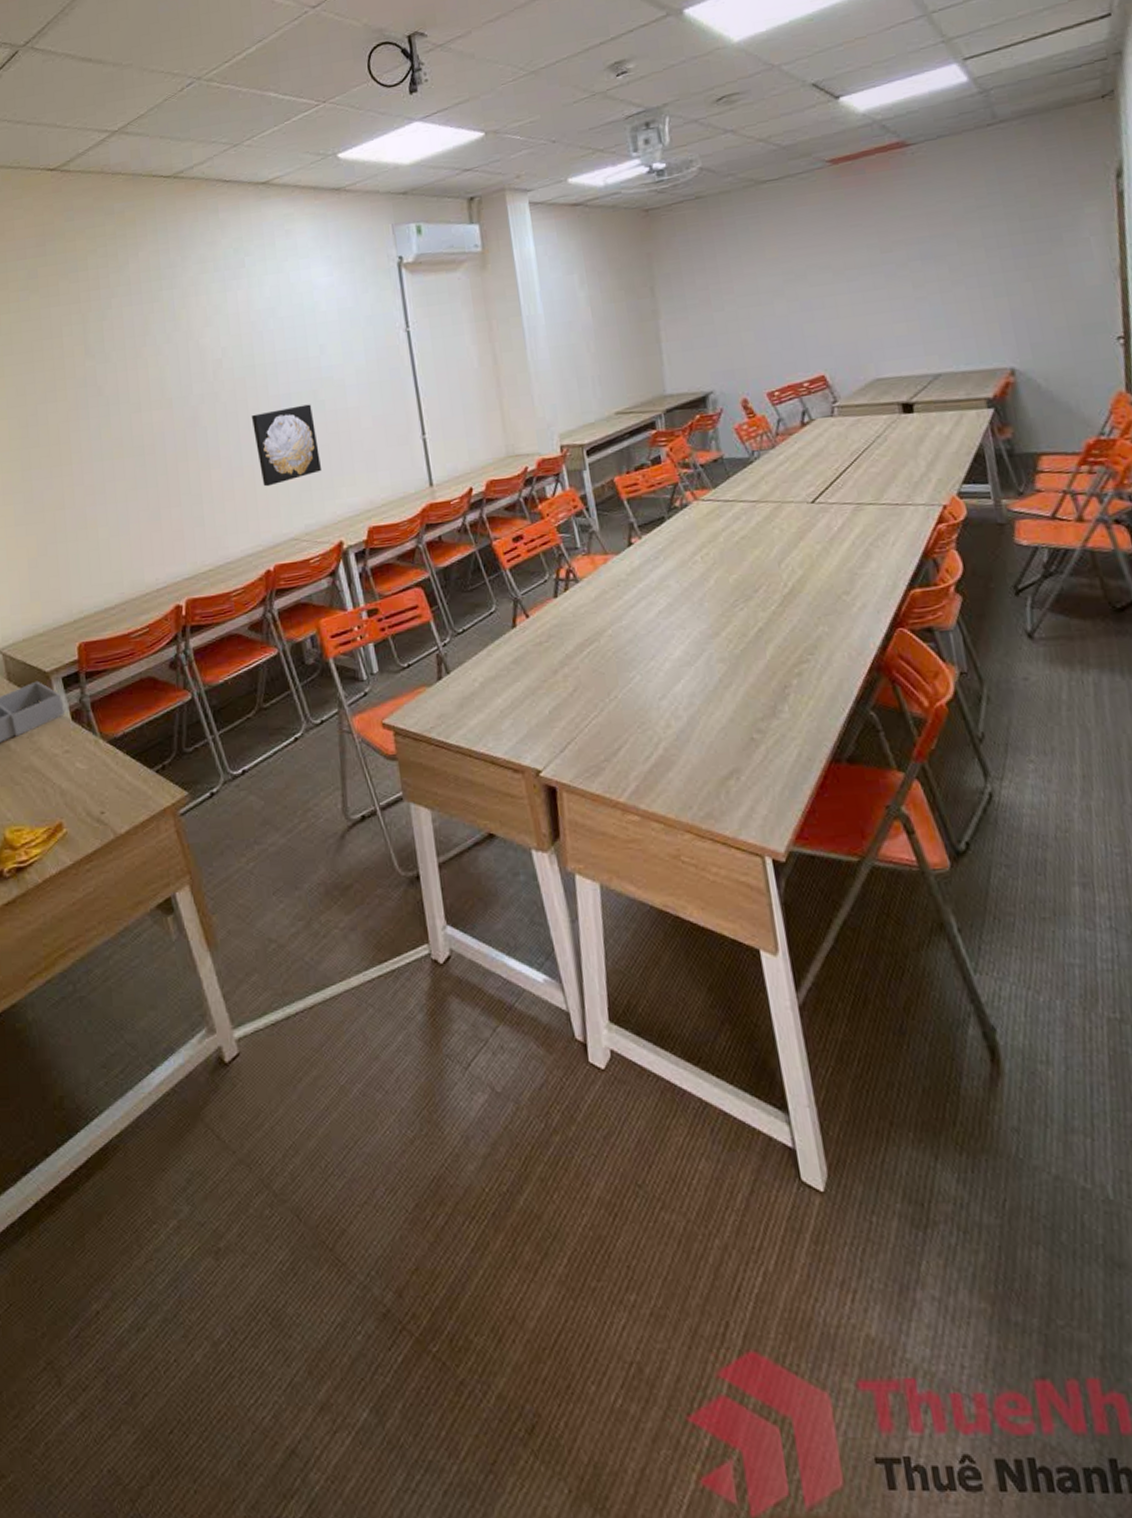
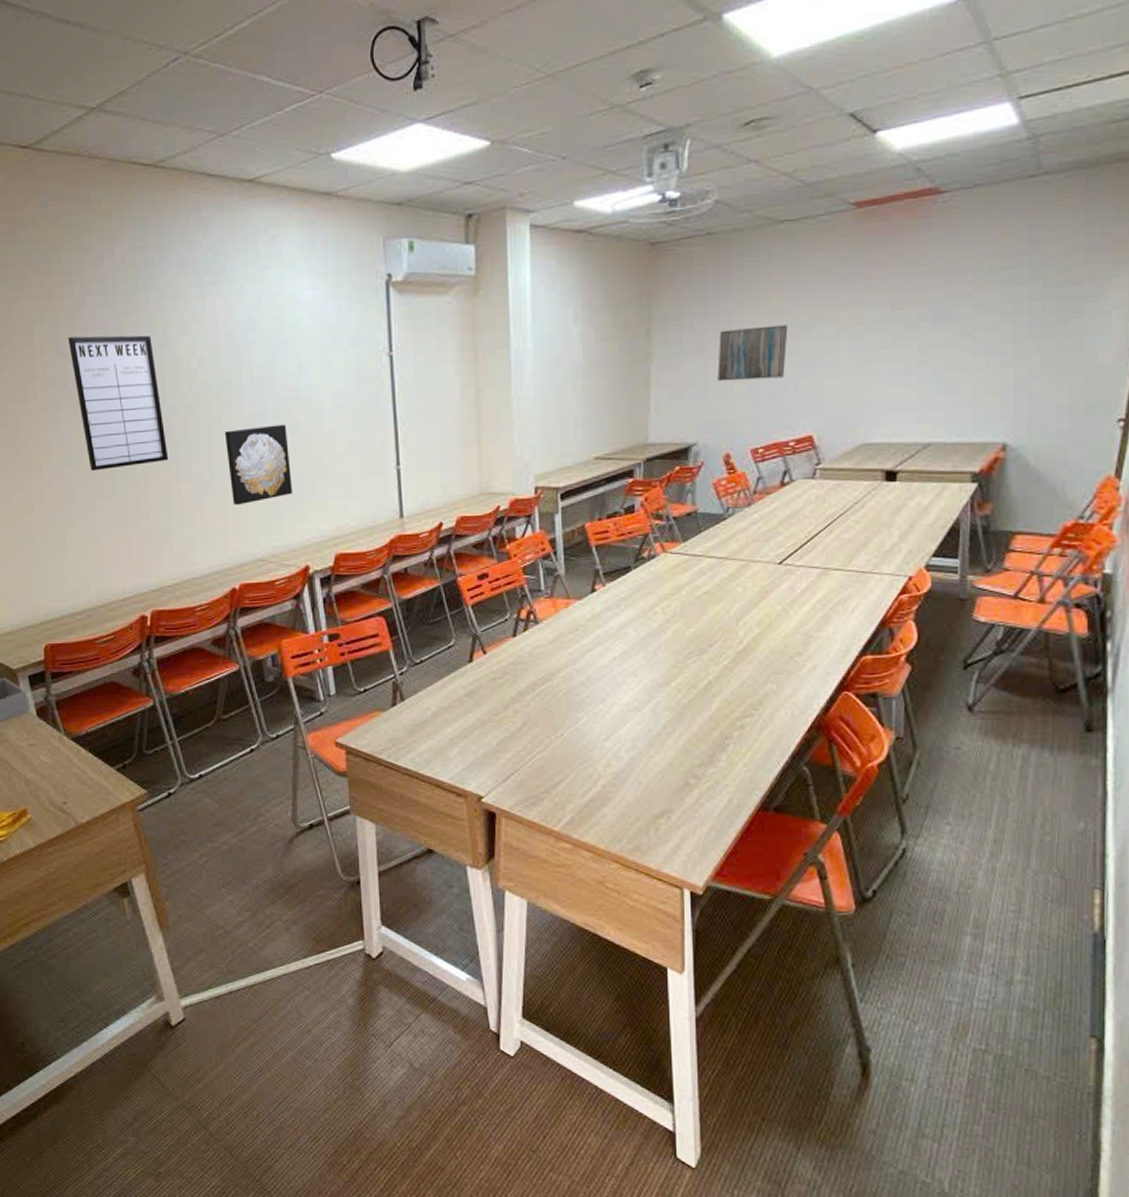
writing board: none [96,330,198,464] -> present [68,335,169,471]
wall art: none [721,273,789,332] -> present [717,324,788,382]

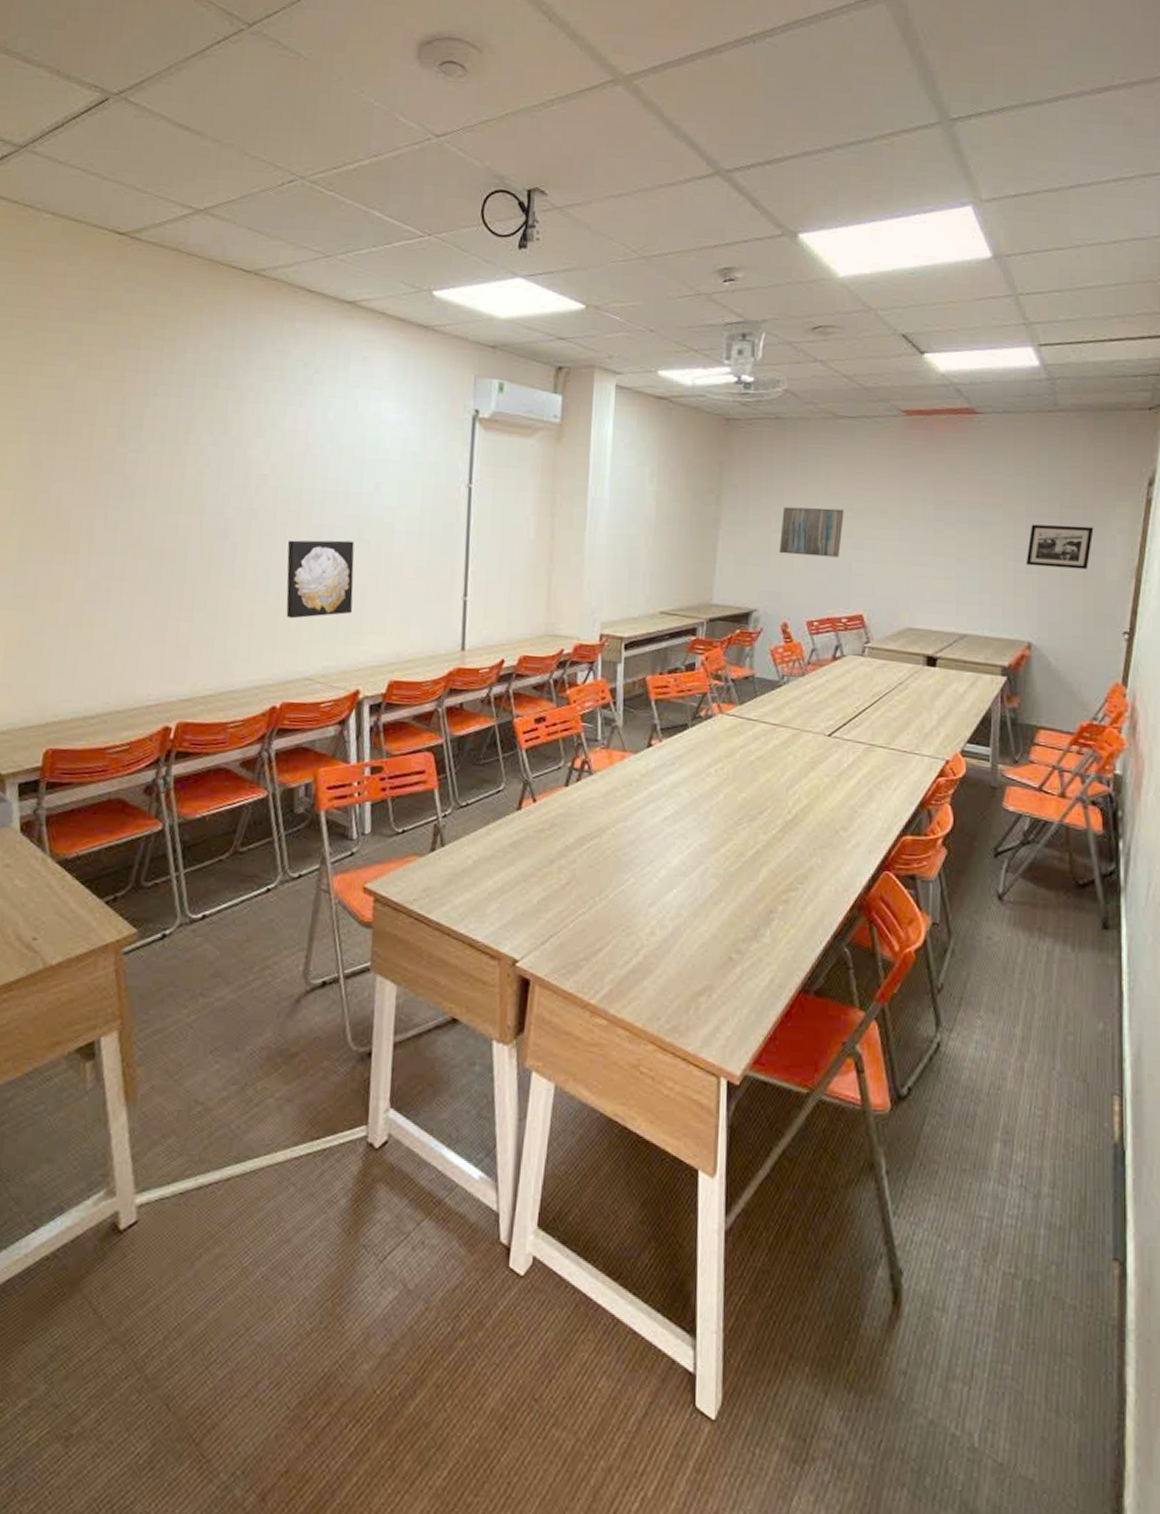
writing board: present [68,335,169,471] -> none [132,424,225,565]
picture frame: none [1000,305,1084,359] -> present [1025,524,1094,570]

